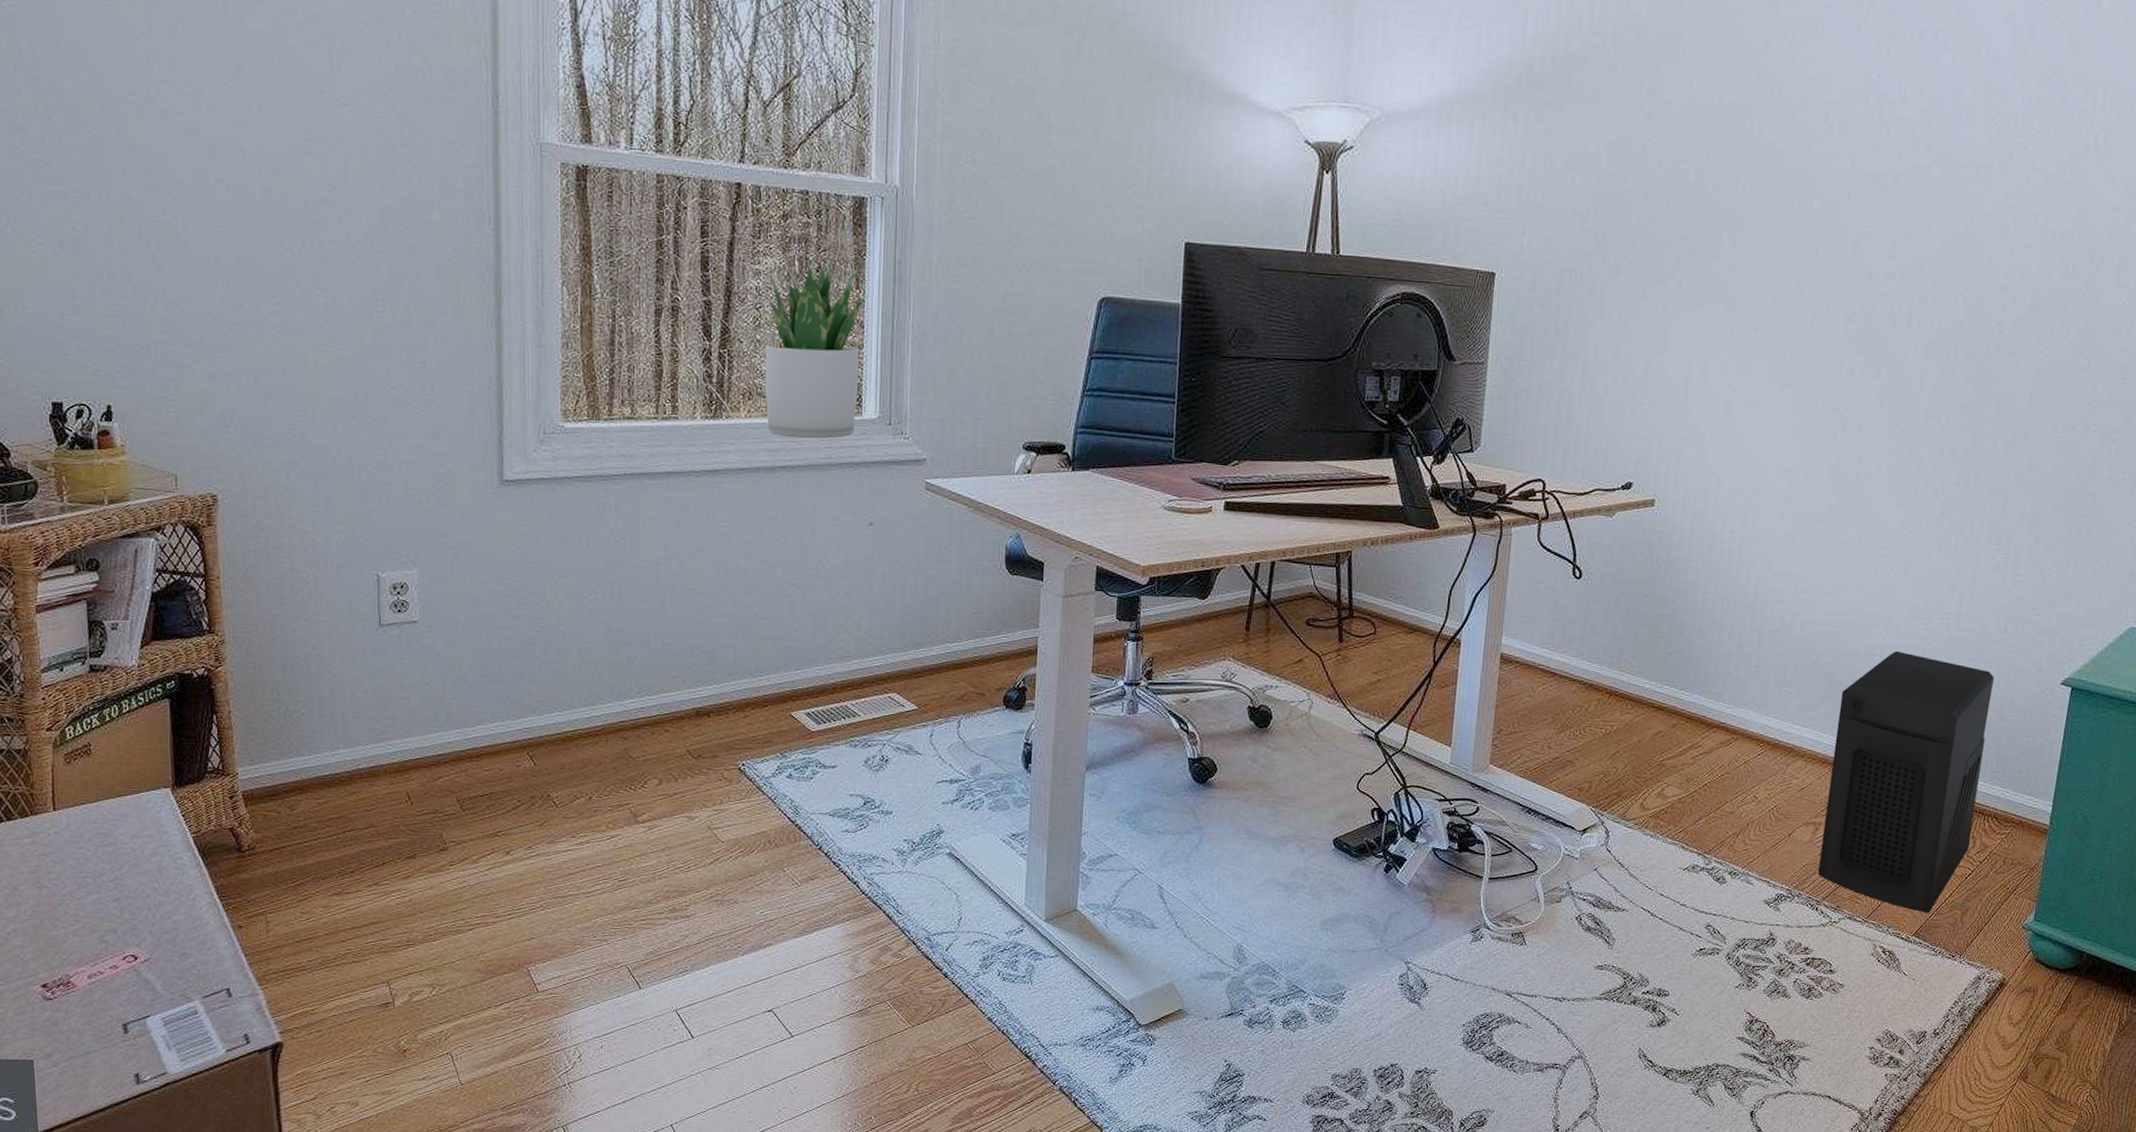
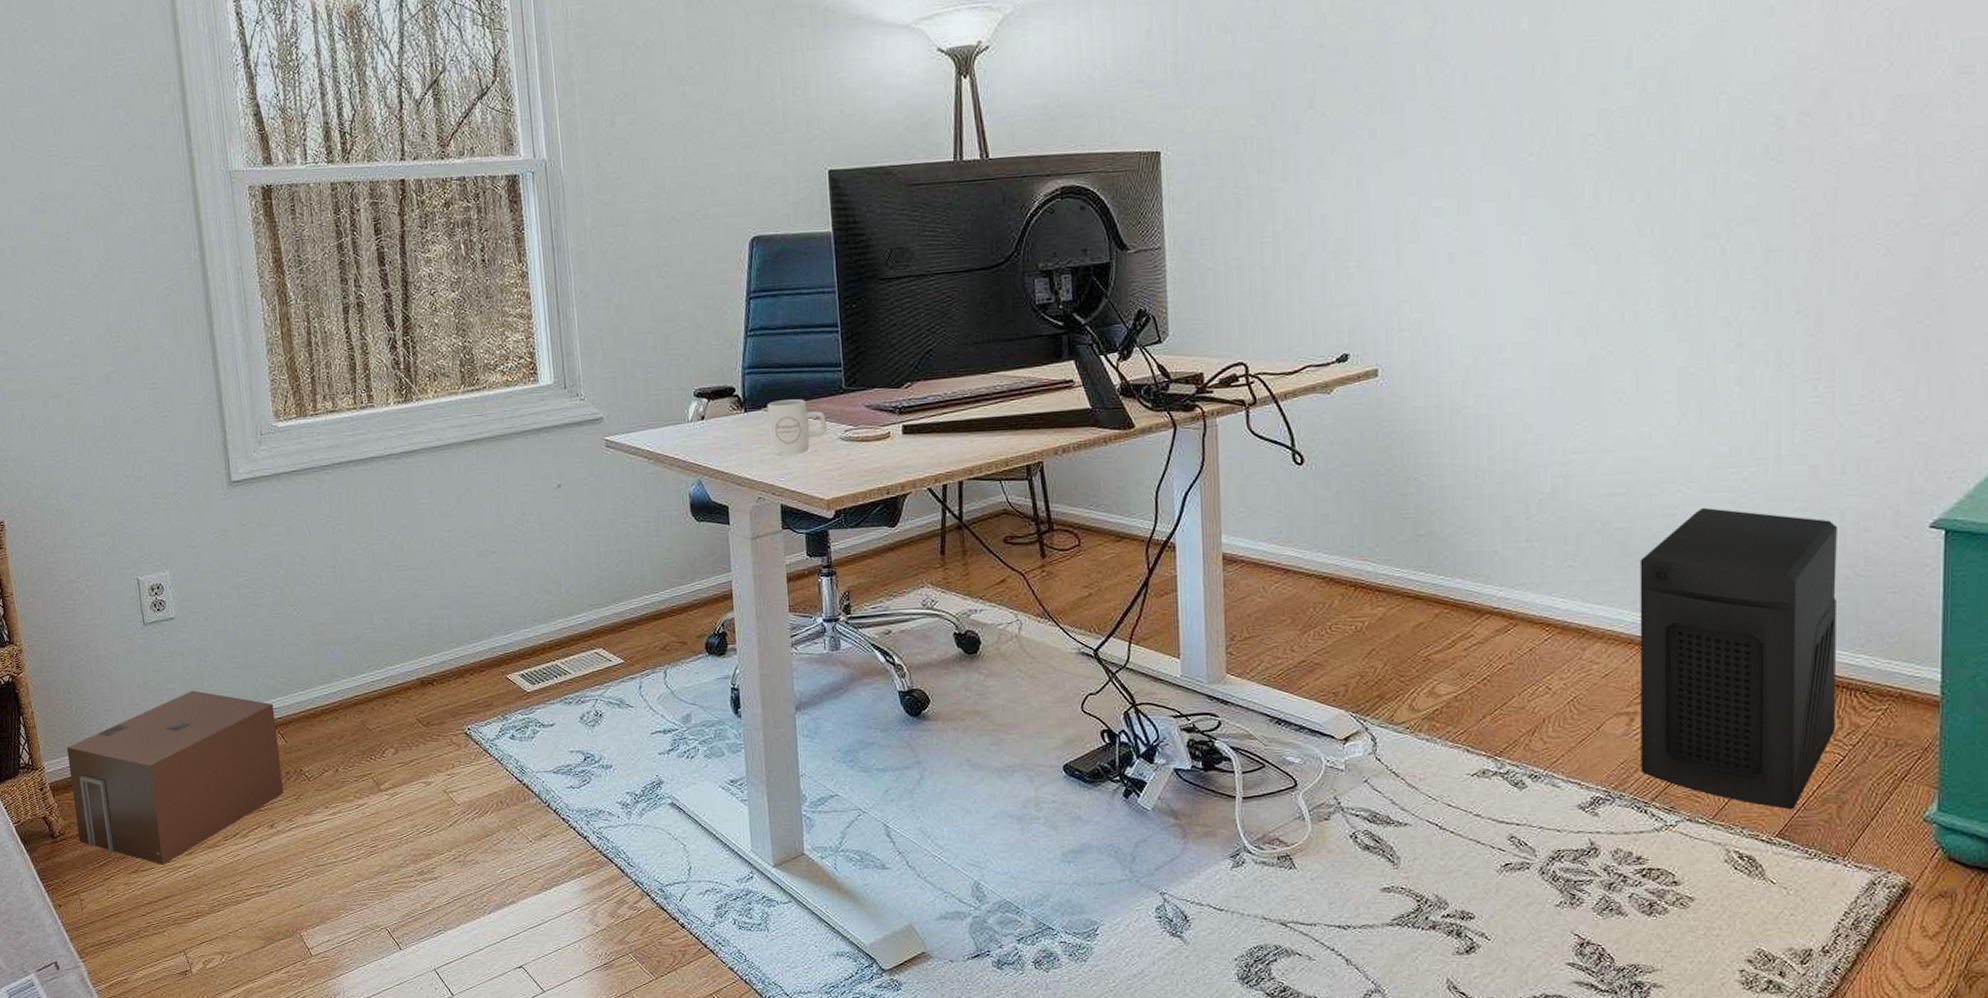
cardboard box: none [268,701,526,888] -> present [66,690,284,865]
planter: present [764,259,862,439] -> none [440,237,533,412]
mug: none [1093,463,1152,519] -> present [767,399,827,456]

